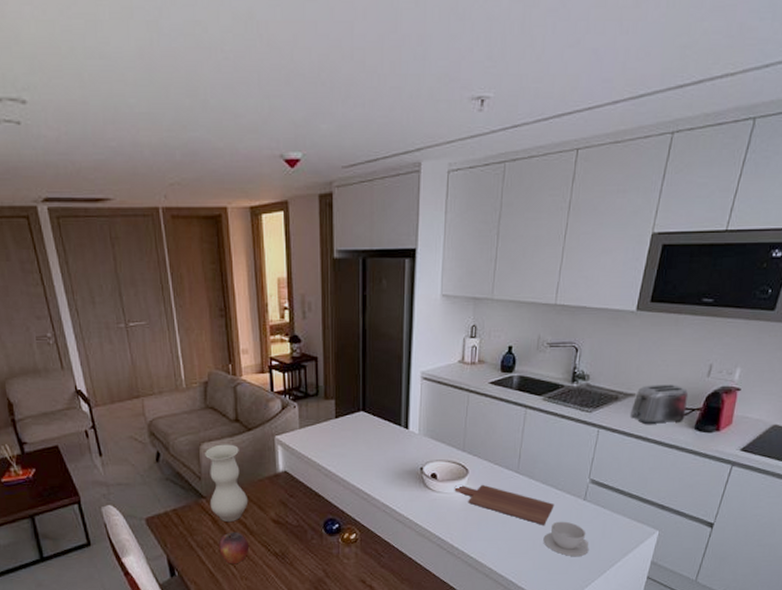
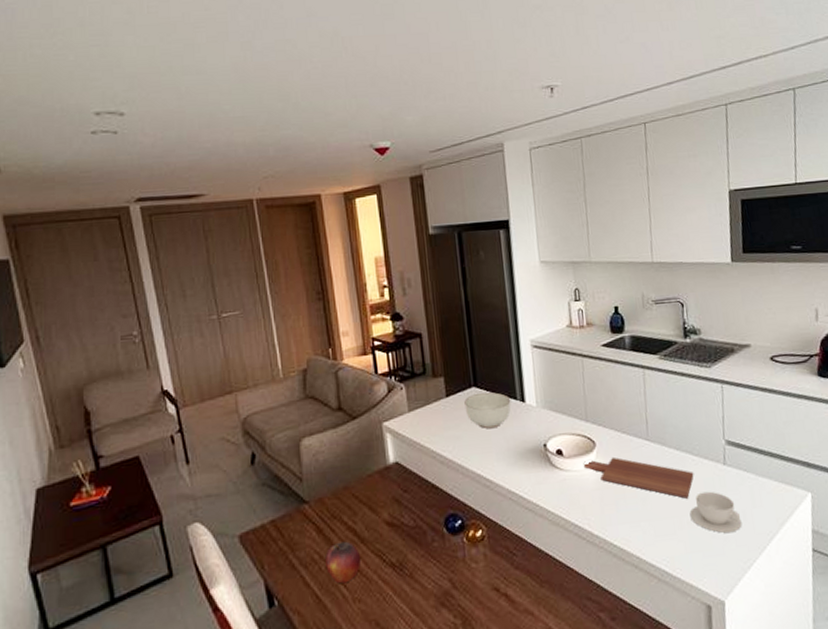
vase: present [205,444,249,523] -> none [306,436,358,531]
bowl: none [352,416,395,450] -> present [464,392,511,429]
toaster: present [631,384,689,424] -> none [750,331,806,375]

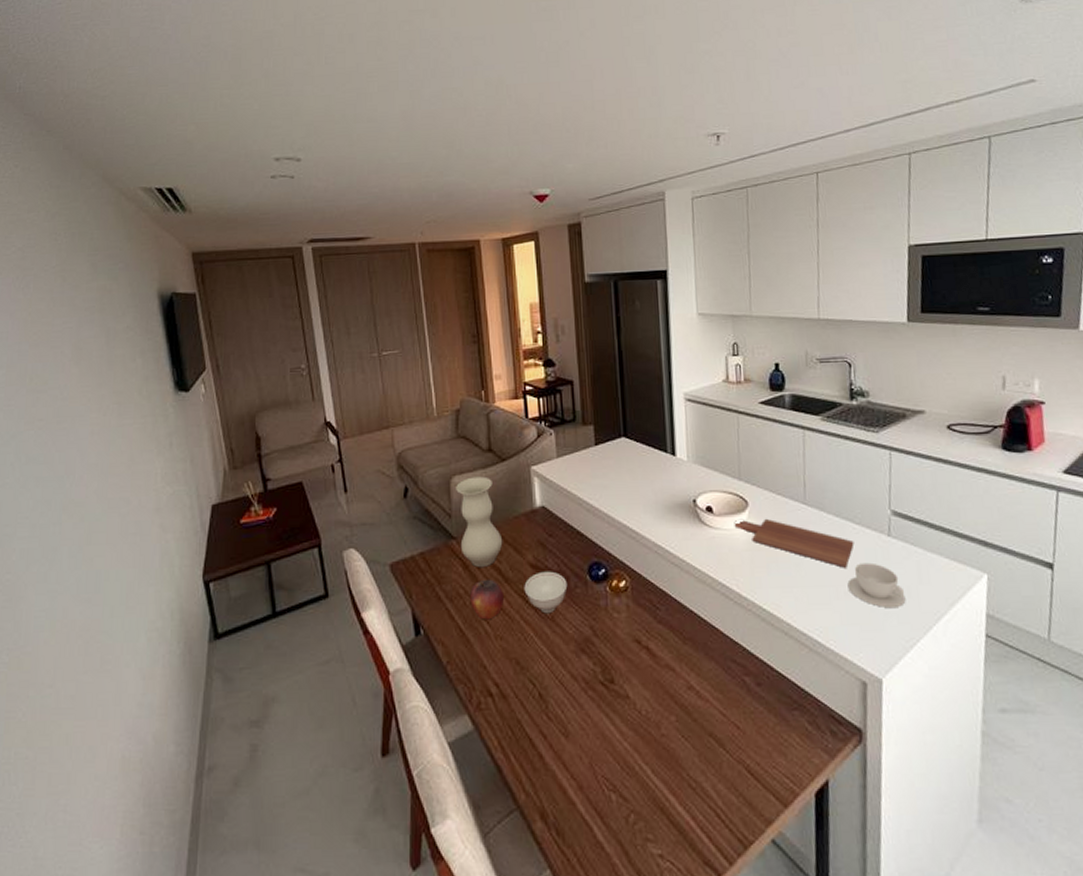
vase: none [306,436,358,531] -> present [456,476,503,568]
bowl: none [380,527,425,571] -> present [524,571,568,614]
bowl: present [464,392,511,429] -> none [613,443,661,480]

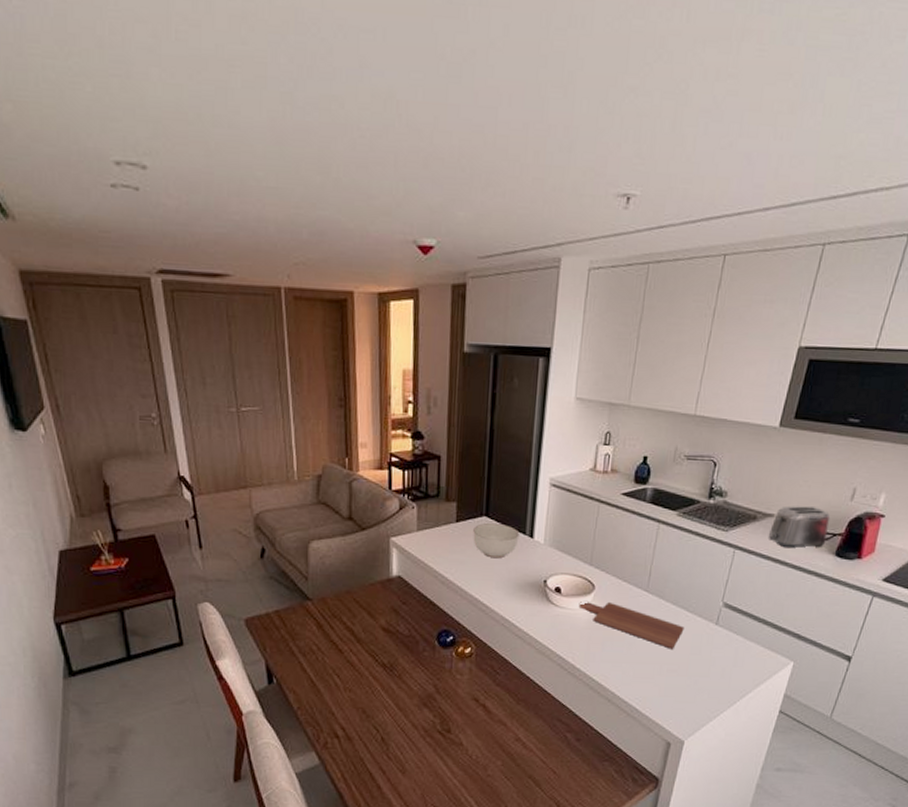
vase: present [456,476,503,568] -> none [314,543,358,628]
fruit: present [470,579,505,620] -> none [323,638,356,674]
bowl: present [524,571,568,614] -> none [375,635,417,672]
bowl: none [613,443,661,480] -> present [473,522,520,559]
teacup: present [847,562,906,609] -> none [671,646,720,686]
toaster: none [923,399,988,444] -> present [769,506,831,547]

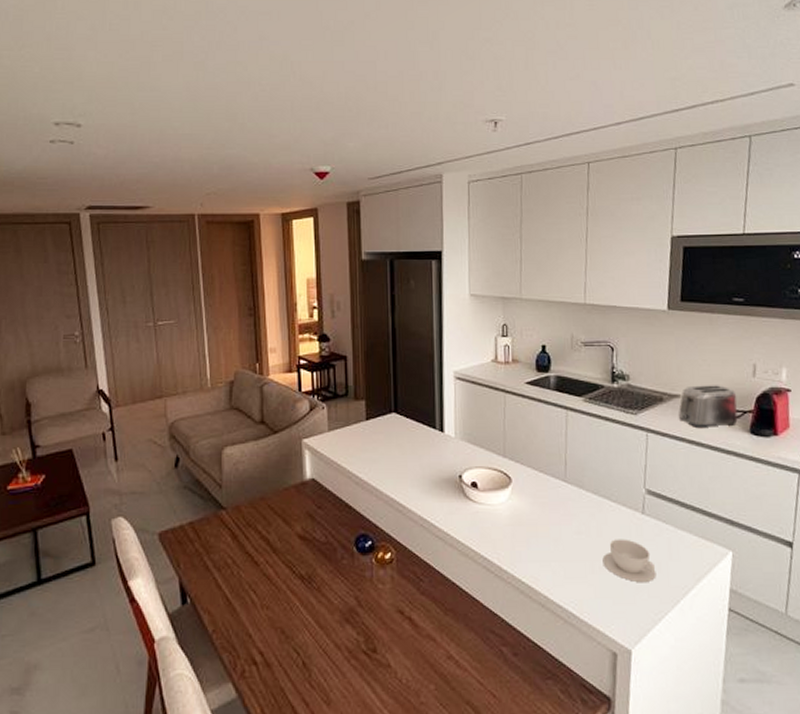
bowl: present [473,522,520,559] -> none [384,418,430,455]
cutting board: present [578,600,685,649] -> none [497,494,610,544]
teacup: none [671,646,720,686] -> present [602,539,656,583]

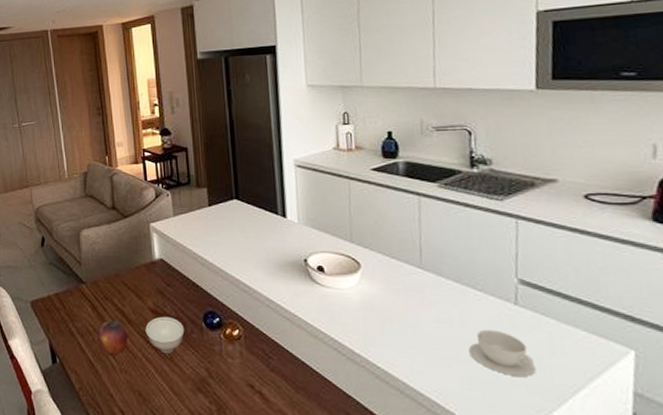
fruit: none [238,549,272,590] -> present [98,320,128,355]
bowl: none [292,542,335,584] -> present [145,316,185,354]
toaster: present [679,385,738,427] -> none [556,168,635,214]

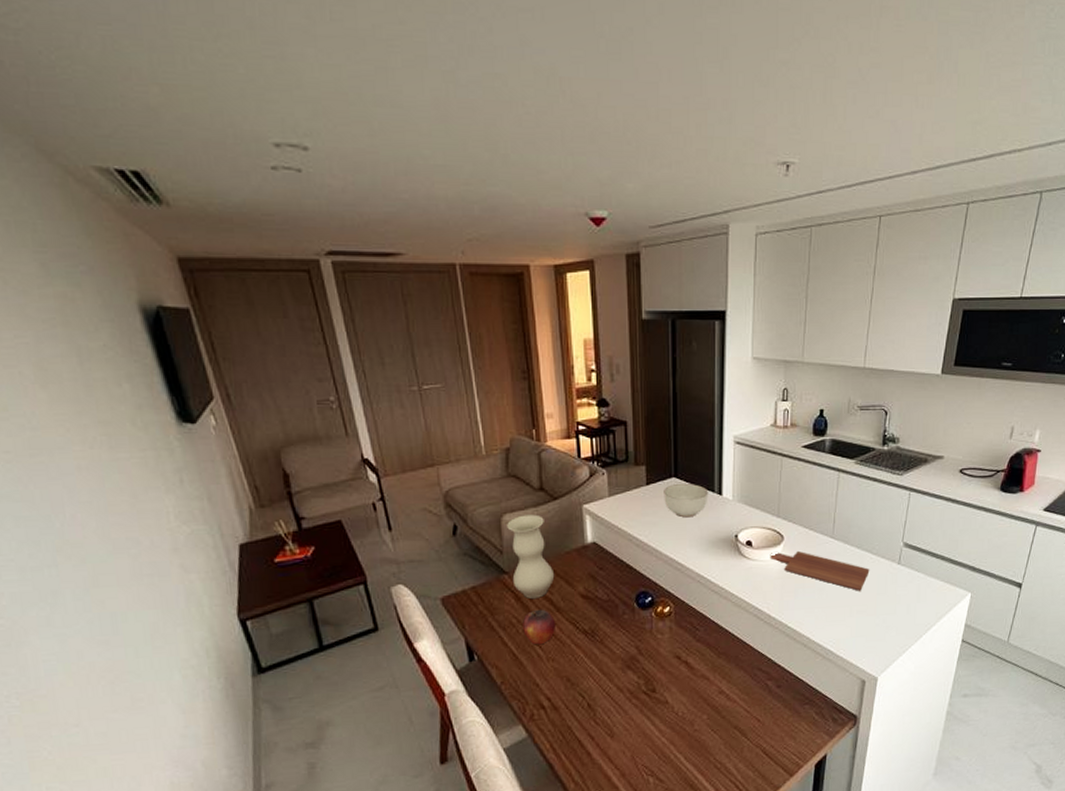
vase: none [85,231,126,310] -> present [507,514,555,600]
bowl: present [145,316,185,354] -> none [575,600,616,638]
bowl: none [226,205,272,239] -> present [664,483,709,518]
cutting board: none [346,279,476,333] -> present [770,550,870,591]
teacup: present [469,329,536,378] -> none [860,586,905,623]

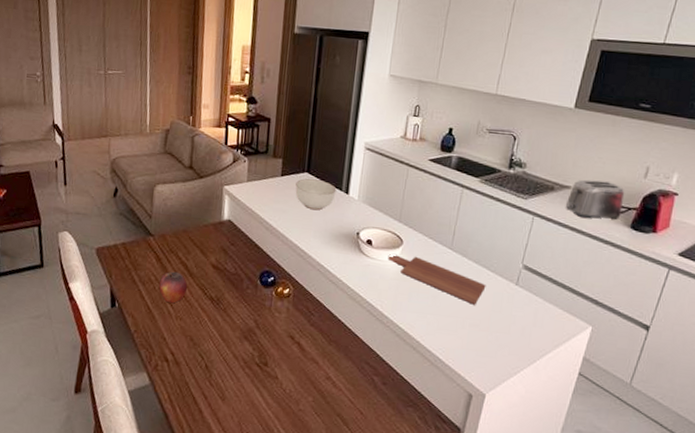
vase: present [507,514,555,600] -> none [156,187,192,262]
toaster: none [940,447,993,486] -> present [566,179,625,220]

